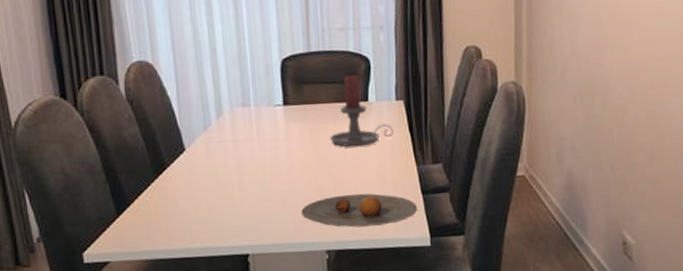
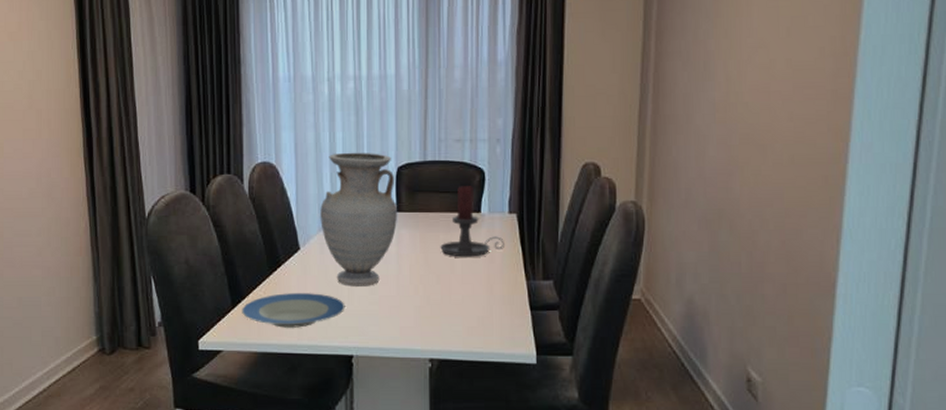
plate: none [128,194,238,233] -> present [242,293,345,328]
vase: none [204,46,285,185] -> present [320,152,398,286]
plate: present [301,193,418,228] -> none [407,304,525,338]

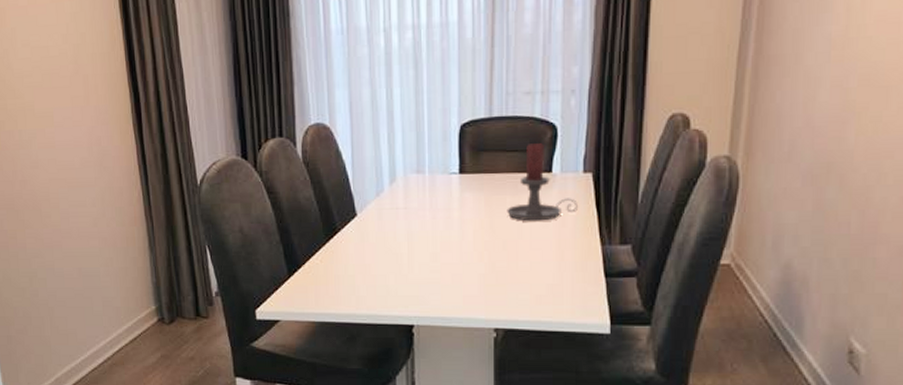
plate: present [242,293,345,328] -> none [298,261,405,297]
vase: present [320,152,398,286] -> none [378,109,461,254]

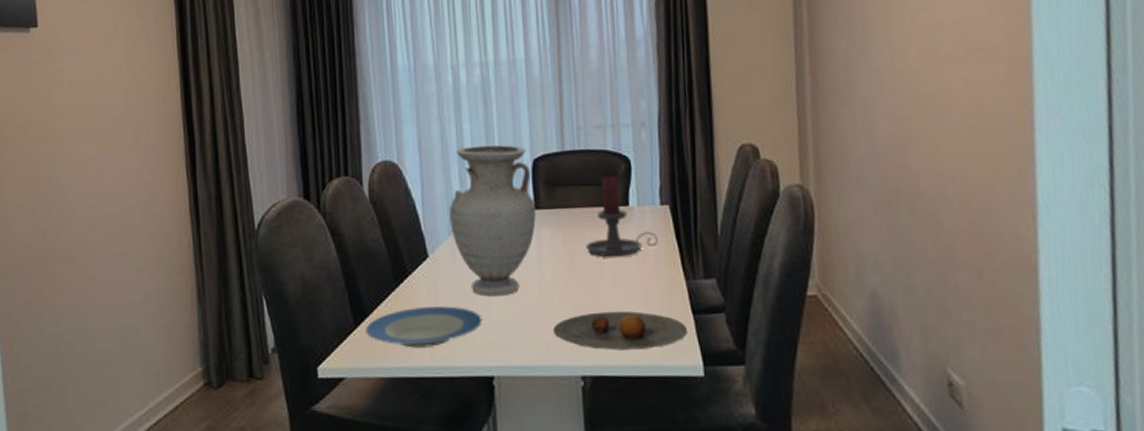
plate: none [298,261,405,297] -> present [365,306,483,348]
vase: none [378,109,461,254] -> present [449,145,537,297]
plate: none [471,271,599,307] -> present [553,310,688,351]

